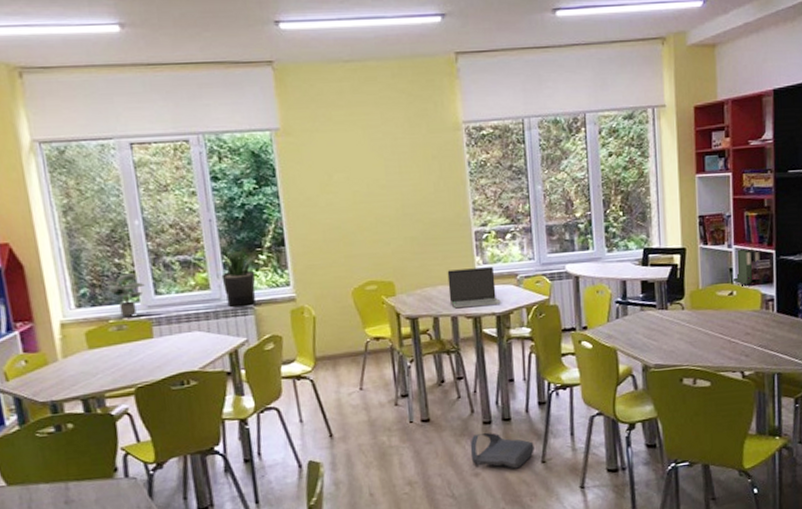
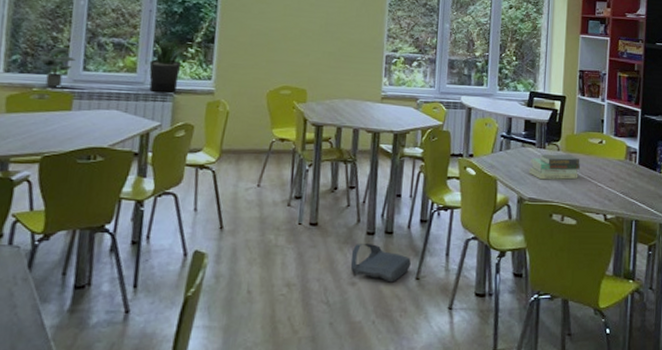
laptop: present [447,267,501,309] -> none [354,86,400,124]
books: none [651,312,709,344] -> present [529,154,580,180]
binder: present [734,247,761,285] -> none [604,103,628,136]

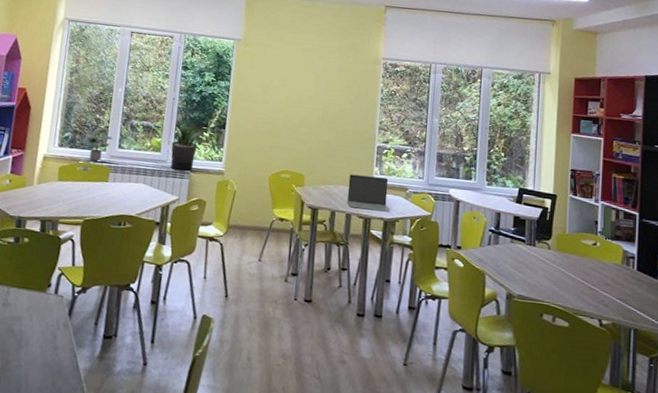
bag: present [350,243,411,283] -> none [341,324,399,365]
laptop: none [354,86,400,124] -> present [347,174,390,212]
books: present [529,154,580,180] -> none [518,252,573,280]
binder: none [604,103,628,136] -> present [598,204,625,240]

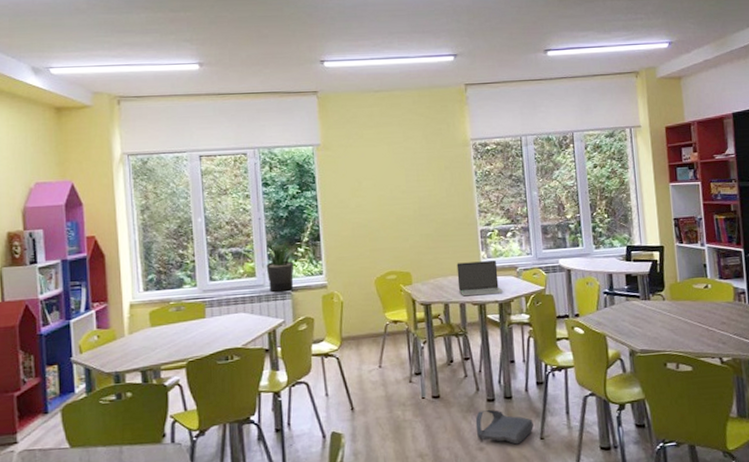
potted plant: present [84,127,113,161] -> none [169,262,202,299]
bag: none [341,324,399,365] -> present [475,409,534,445]
binder: present [598,204,625,240] -> none [708,246,733,279]

